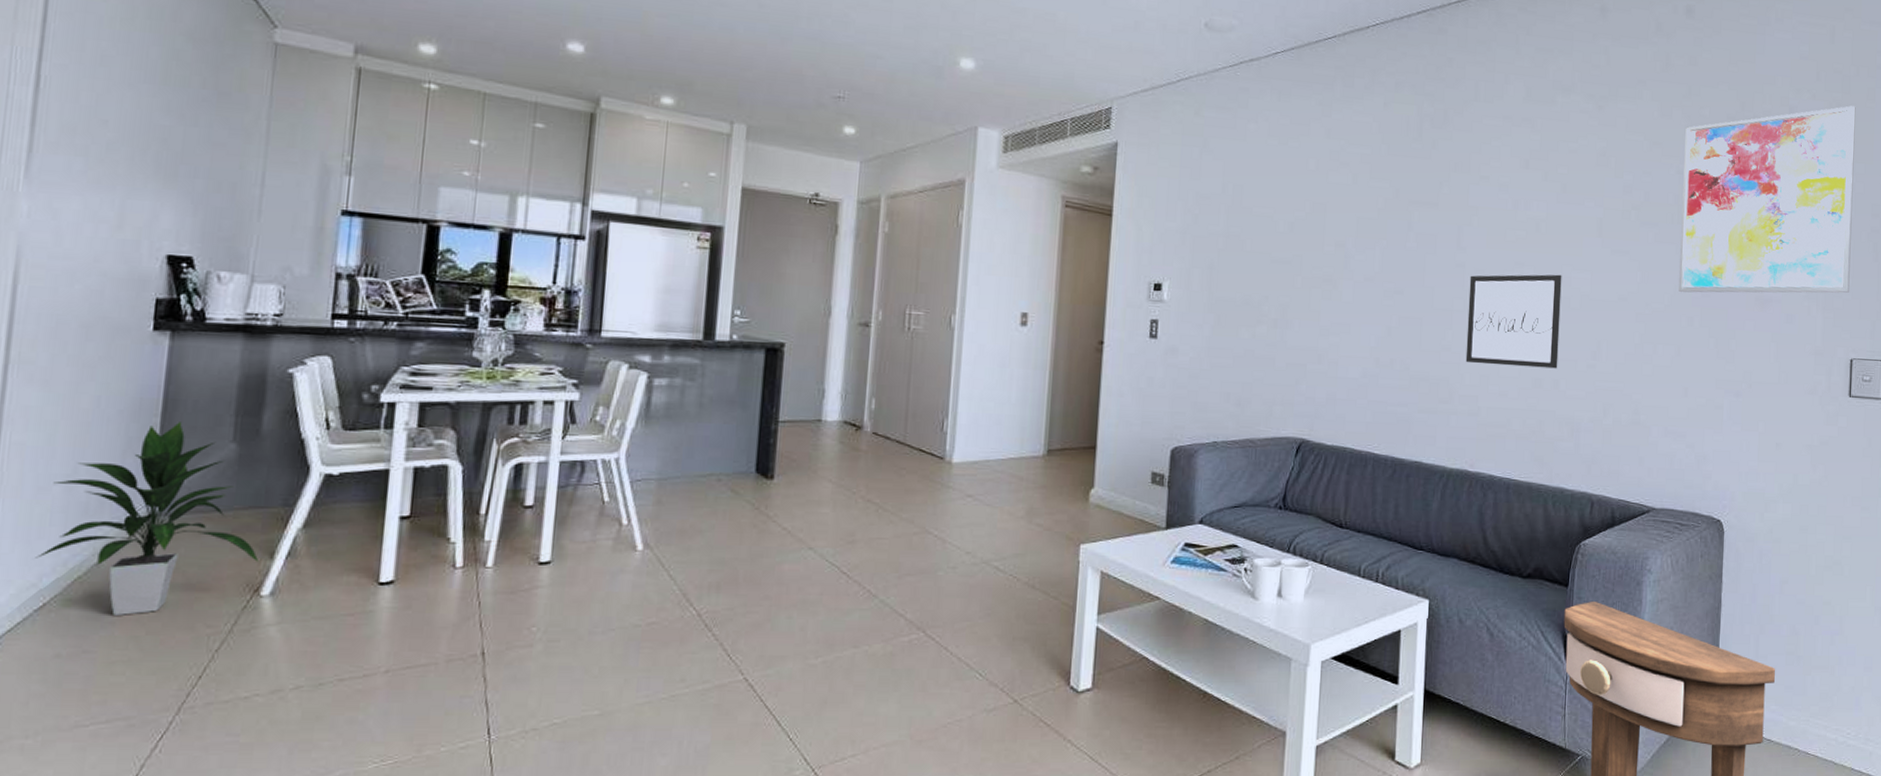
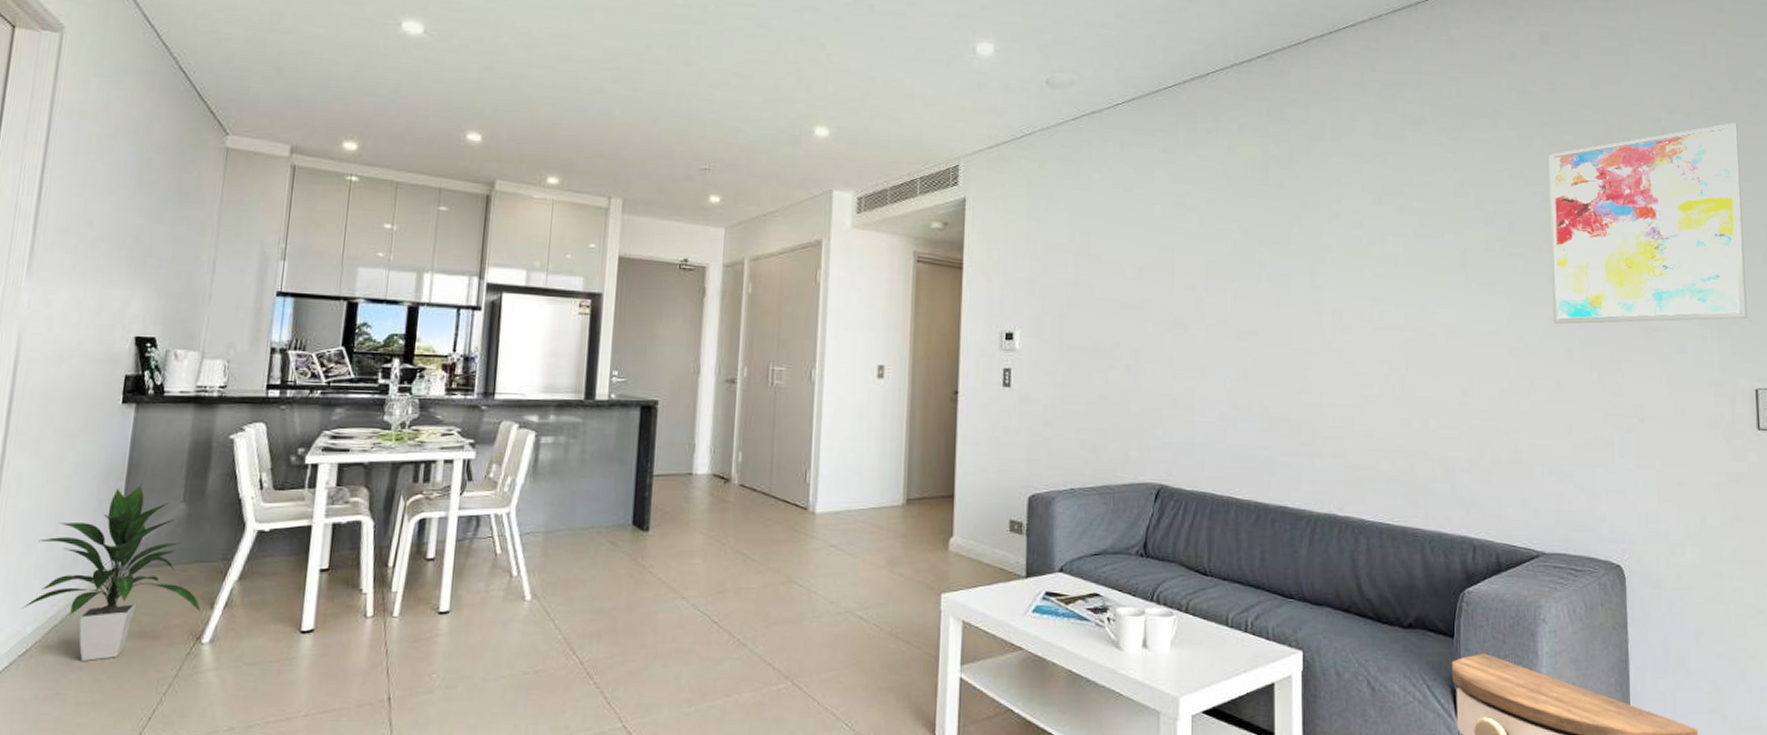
wall art: present [1465,274,1562,369] -> none [1327,310,1427,407]

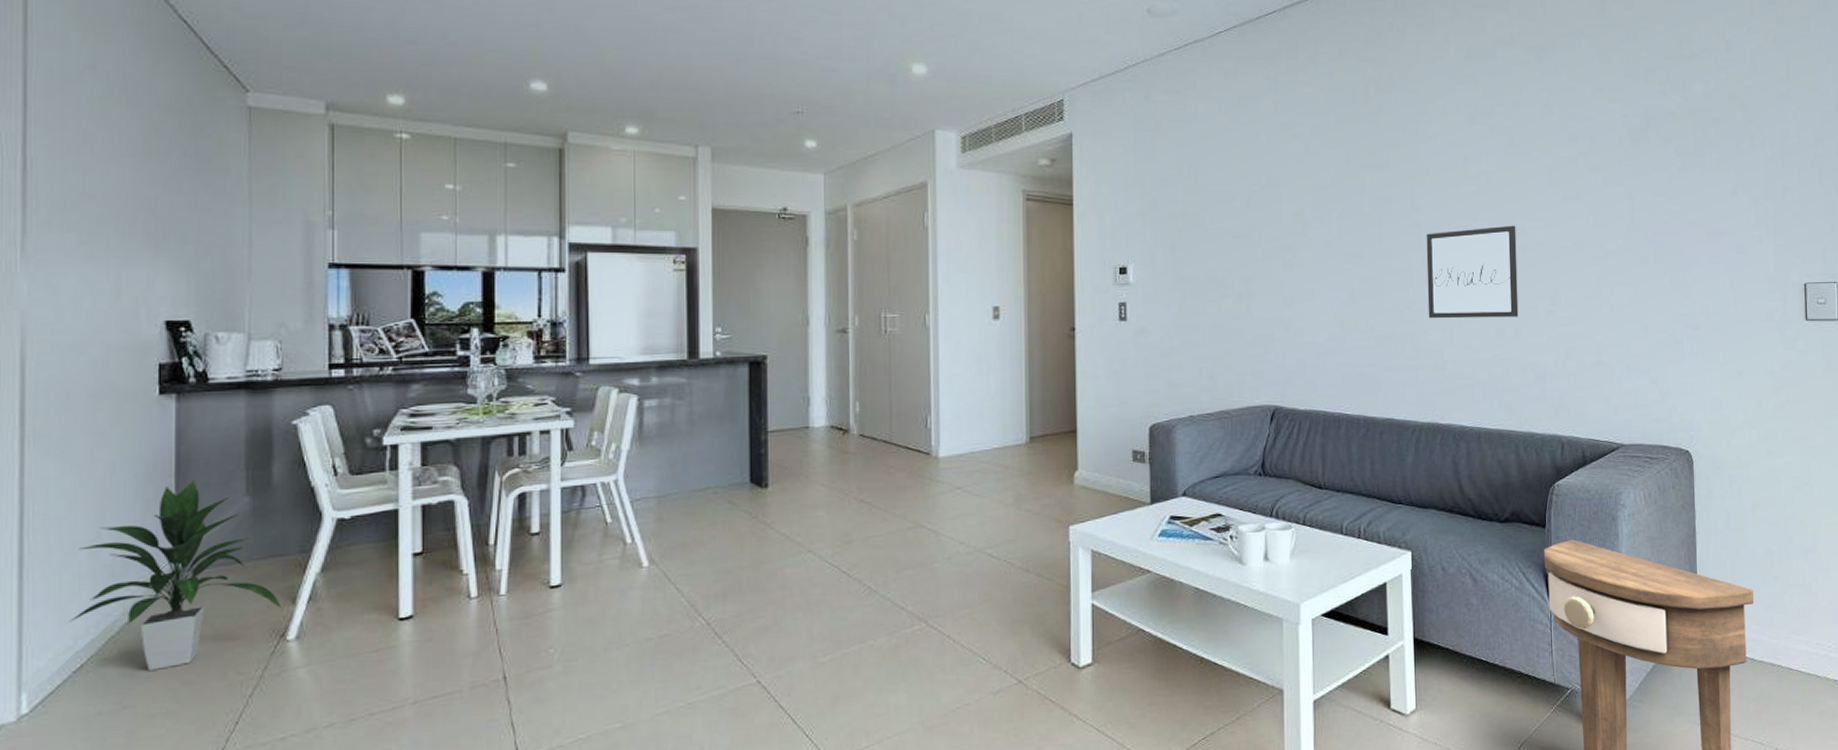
wall art: none [1327,310,1427,407] -> present [1426,225,1519,319]
wall art: present [1548,123,1747,325] -> none [1626,35,1798,233]

